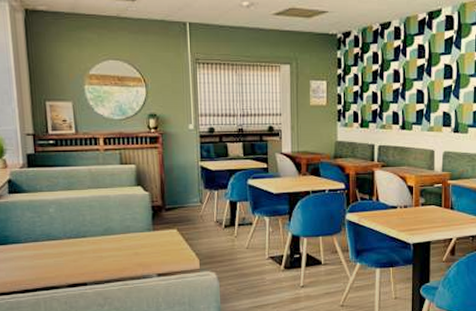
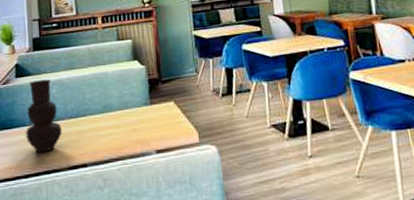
vase: none [20,198,61,270] -> present [25,79,62,153]

